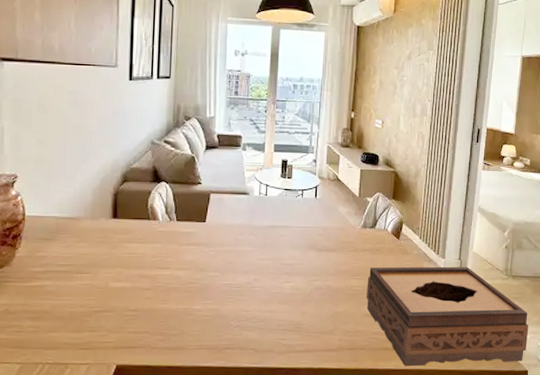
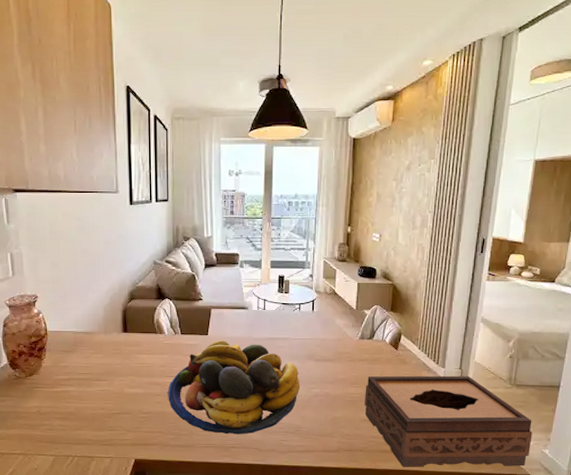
fruit bowl: none [158,228,301,334] -> present [168,341,300,435]

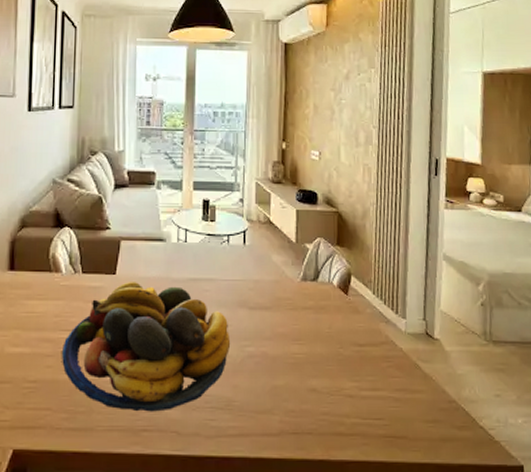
tissue box: present [364,375,533,468] -> none [311,329,520,458]

